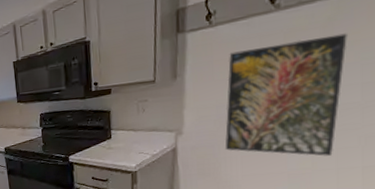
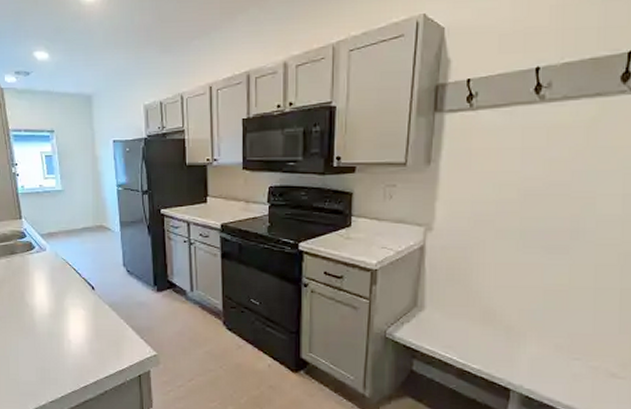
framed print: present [225,33,347,156] -> none [478,137,611,273]

